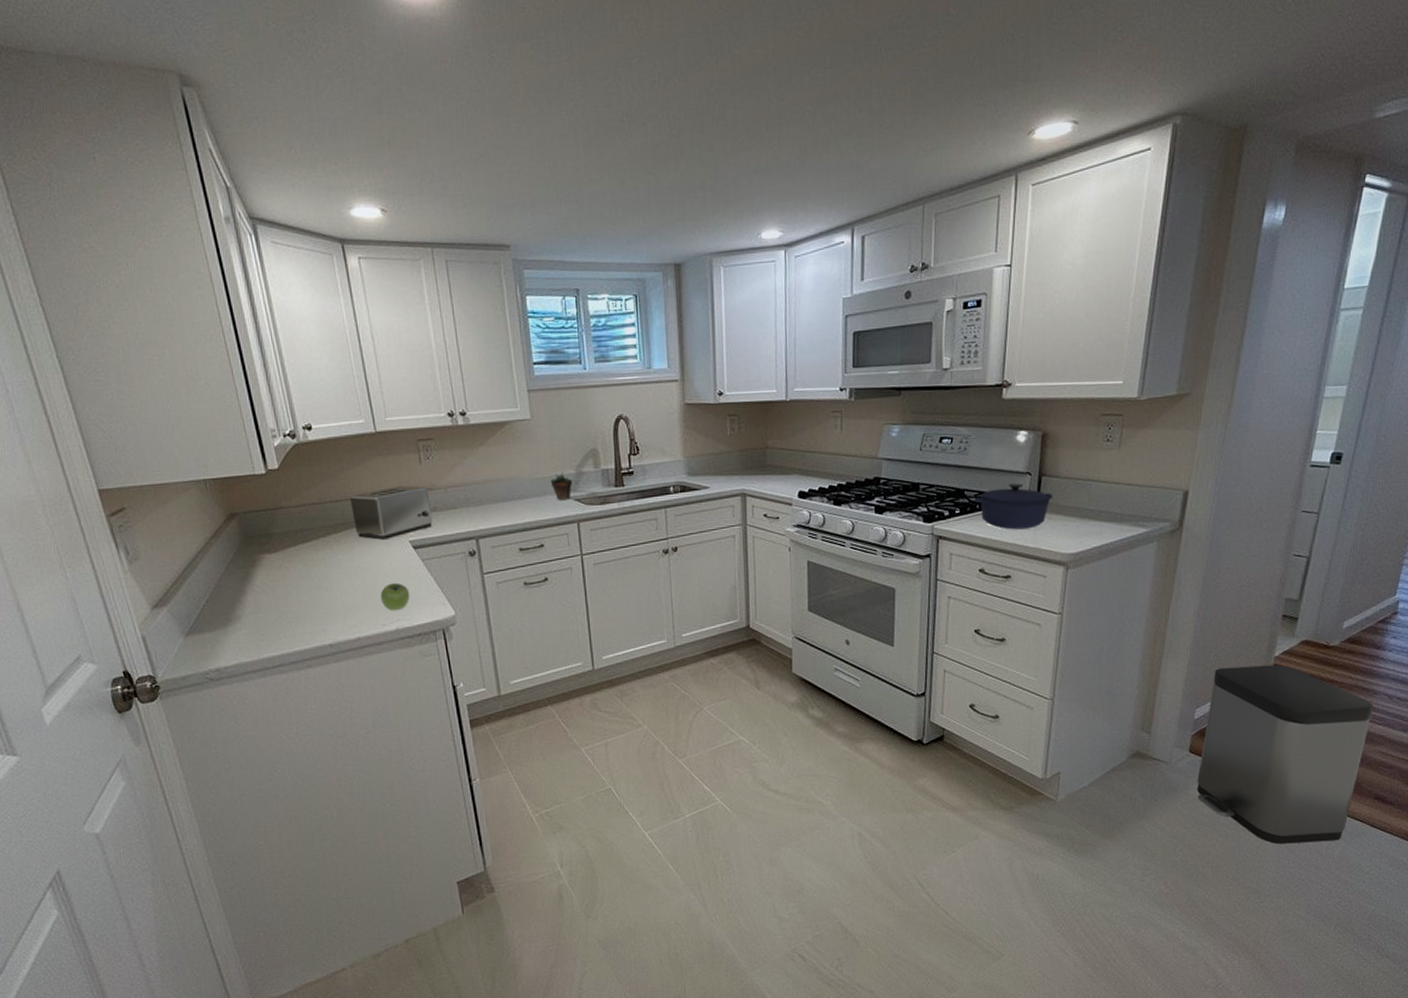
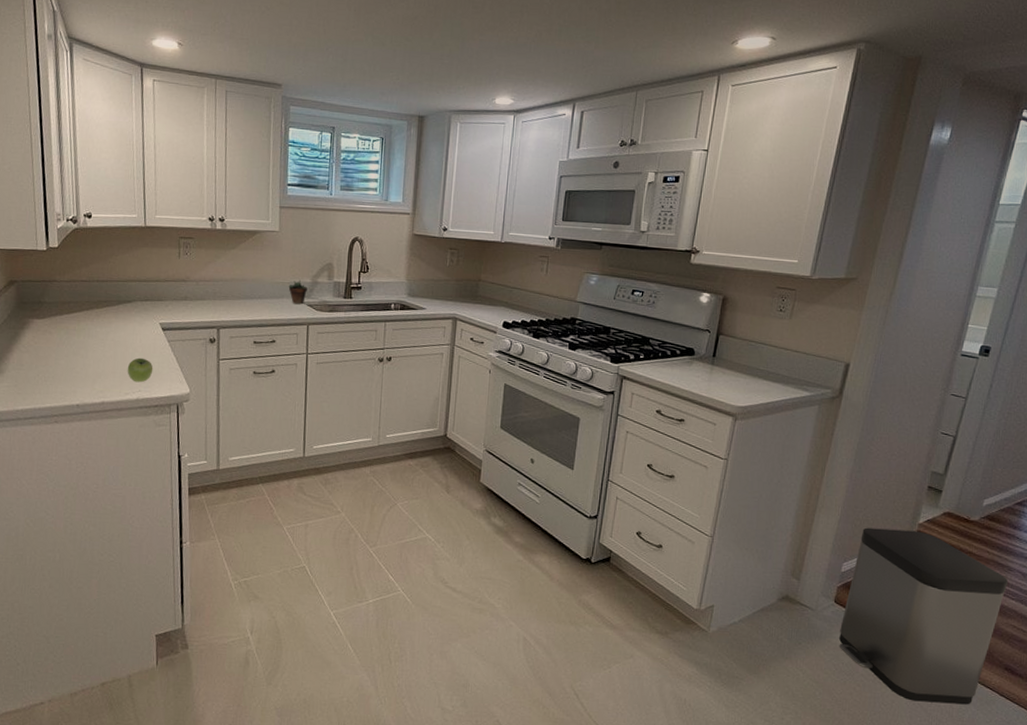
toaster: present [349,485,433,541] -> none [114,274,183,320]
cooking pot: present [974,482,1052,530] -> none [658,337,728,380]

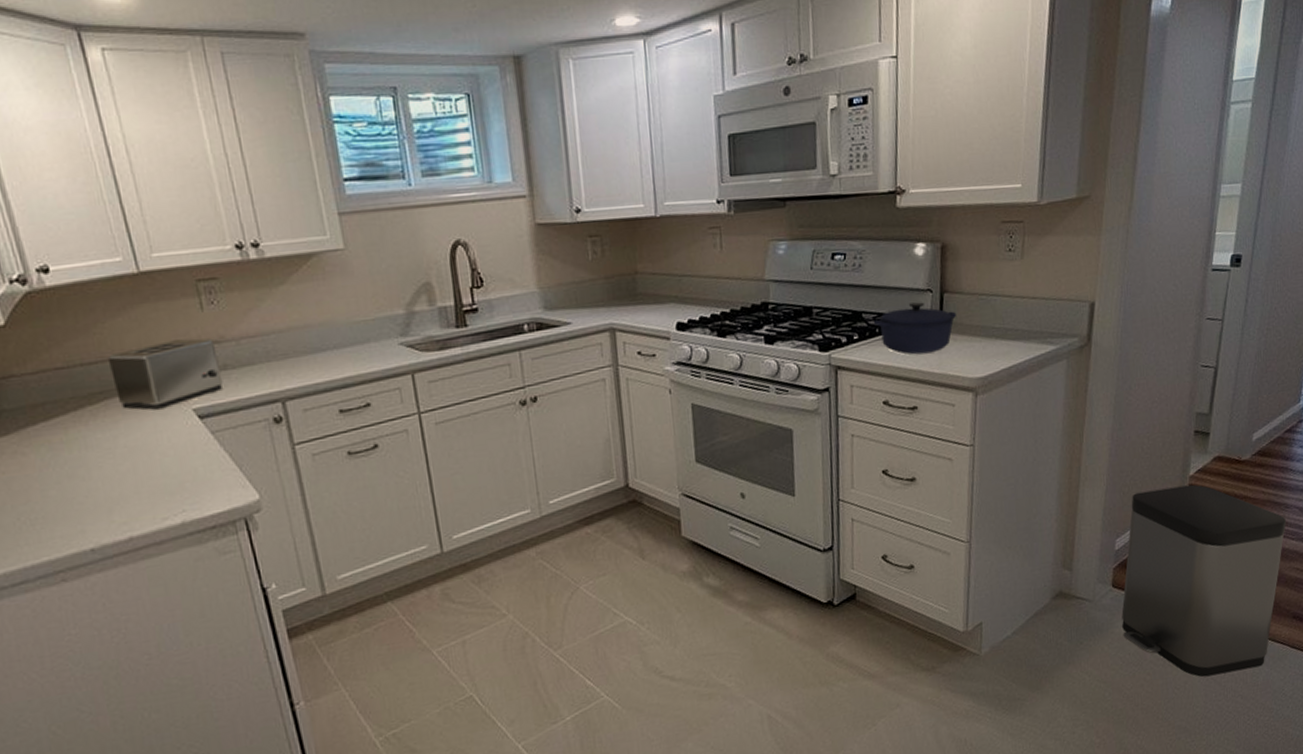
toaster: none [114,274,183,320] -> present [107,338,224,411]
fruit: present [127,357,153,383] -> none [157,463,199,501]
succulent plant: present [288,279,307,305] -> none [374,312,403,349]
cooking pot: none [658,337,728,380] -> present [873,301,956,355]

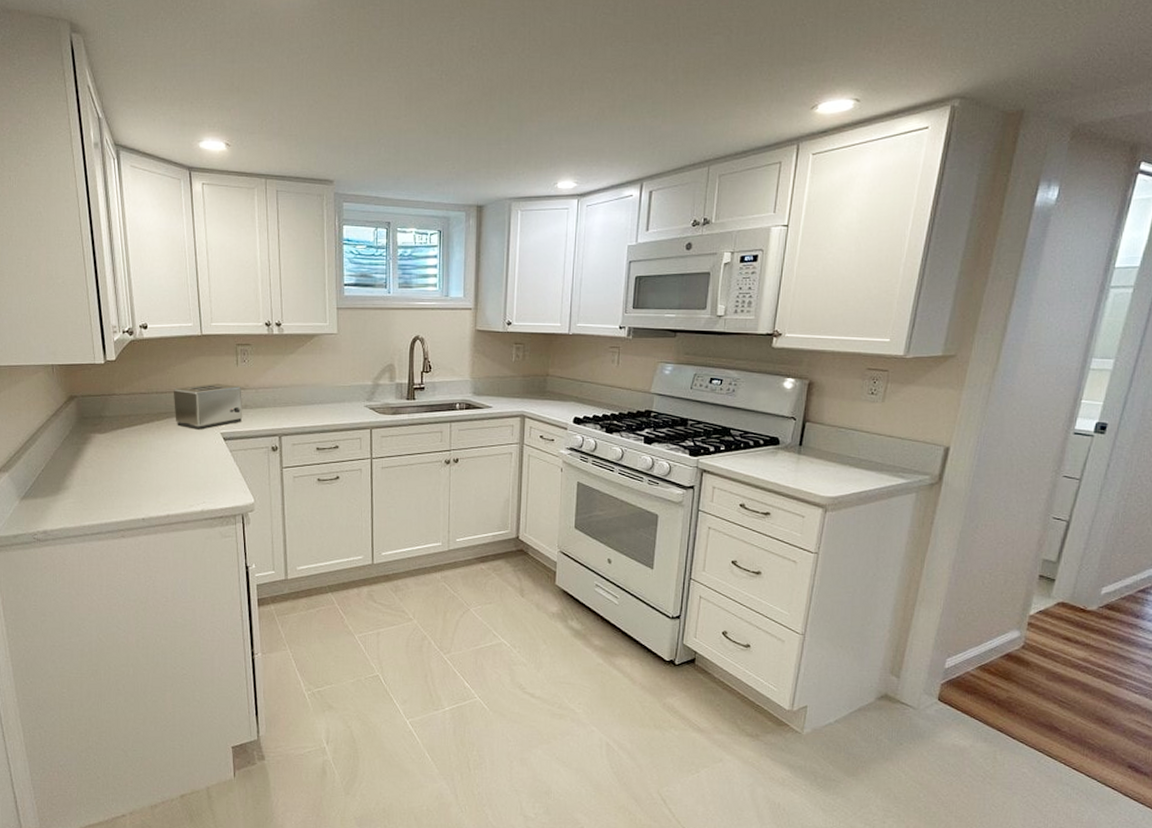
cooking pot: present [873,301,956,355] -> none [739,425,815,470]
pedal bin: present [1122,484,1287,677] -> none [944,621,1131,806]

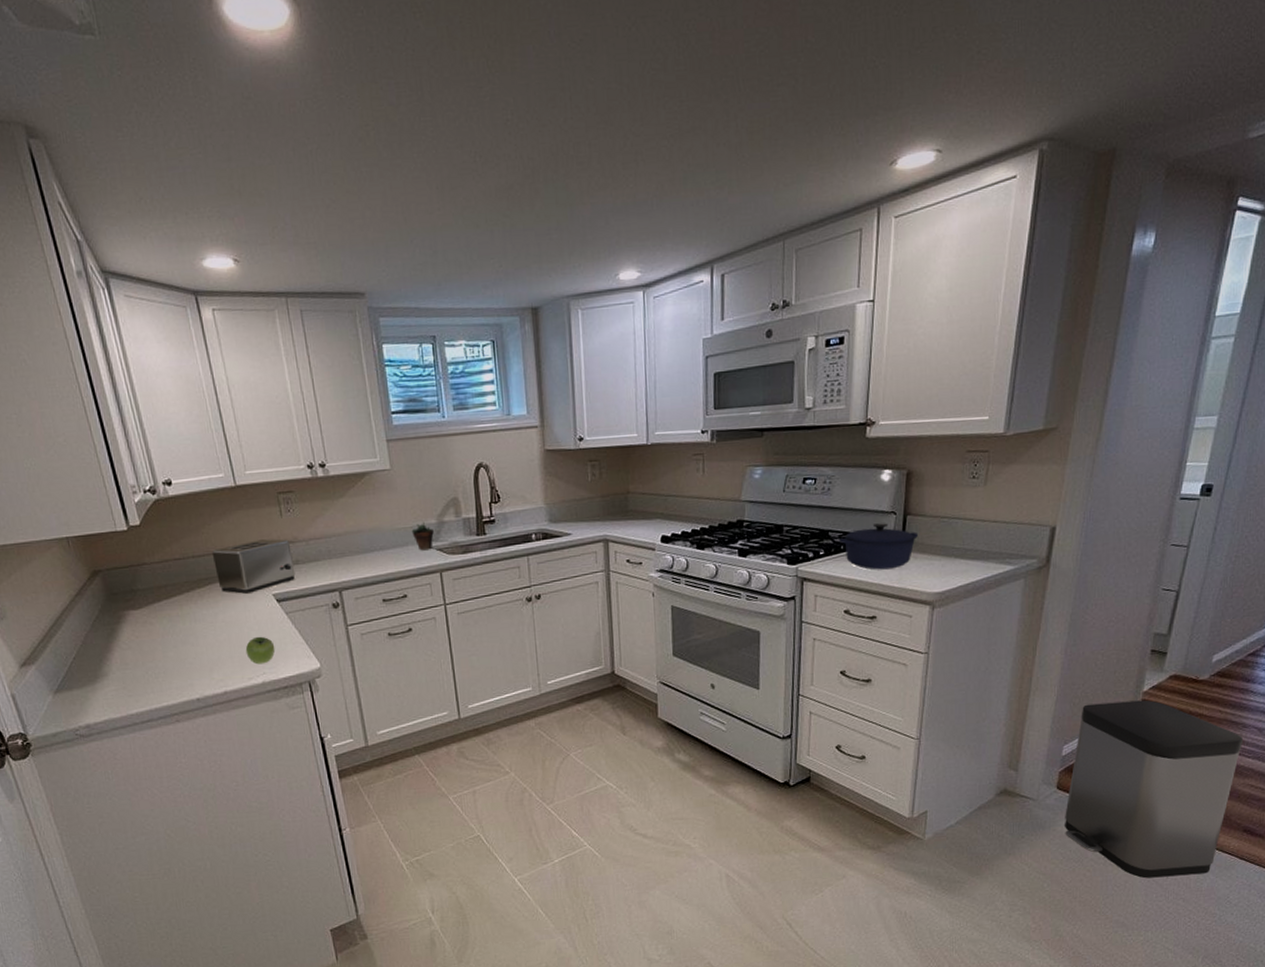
fruit: none [190,469,217,494] -> present [245,636,276,665]
succulent plant: none [349,382,369,408] -> present [411,521,434,551]
cooking pot: none [739,425,815,470] -> present [838,522,918,570]
pedal bin: none [944,621,1131,806] -> present [1065,700,1244,878]

